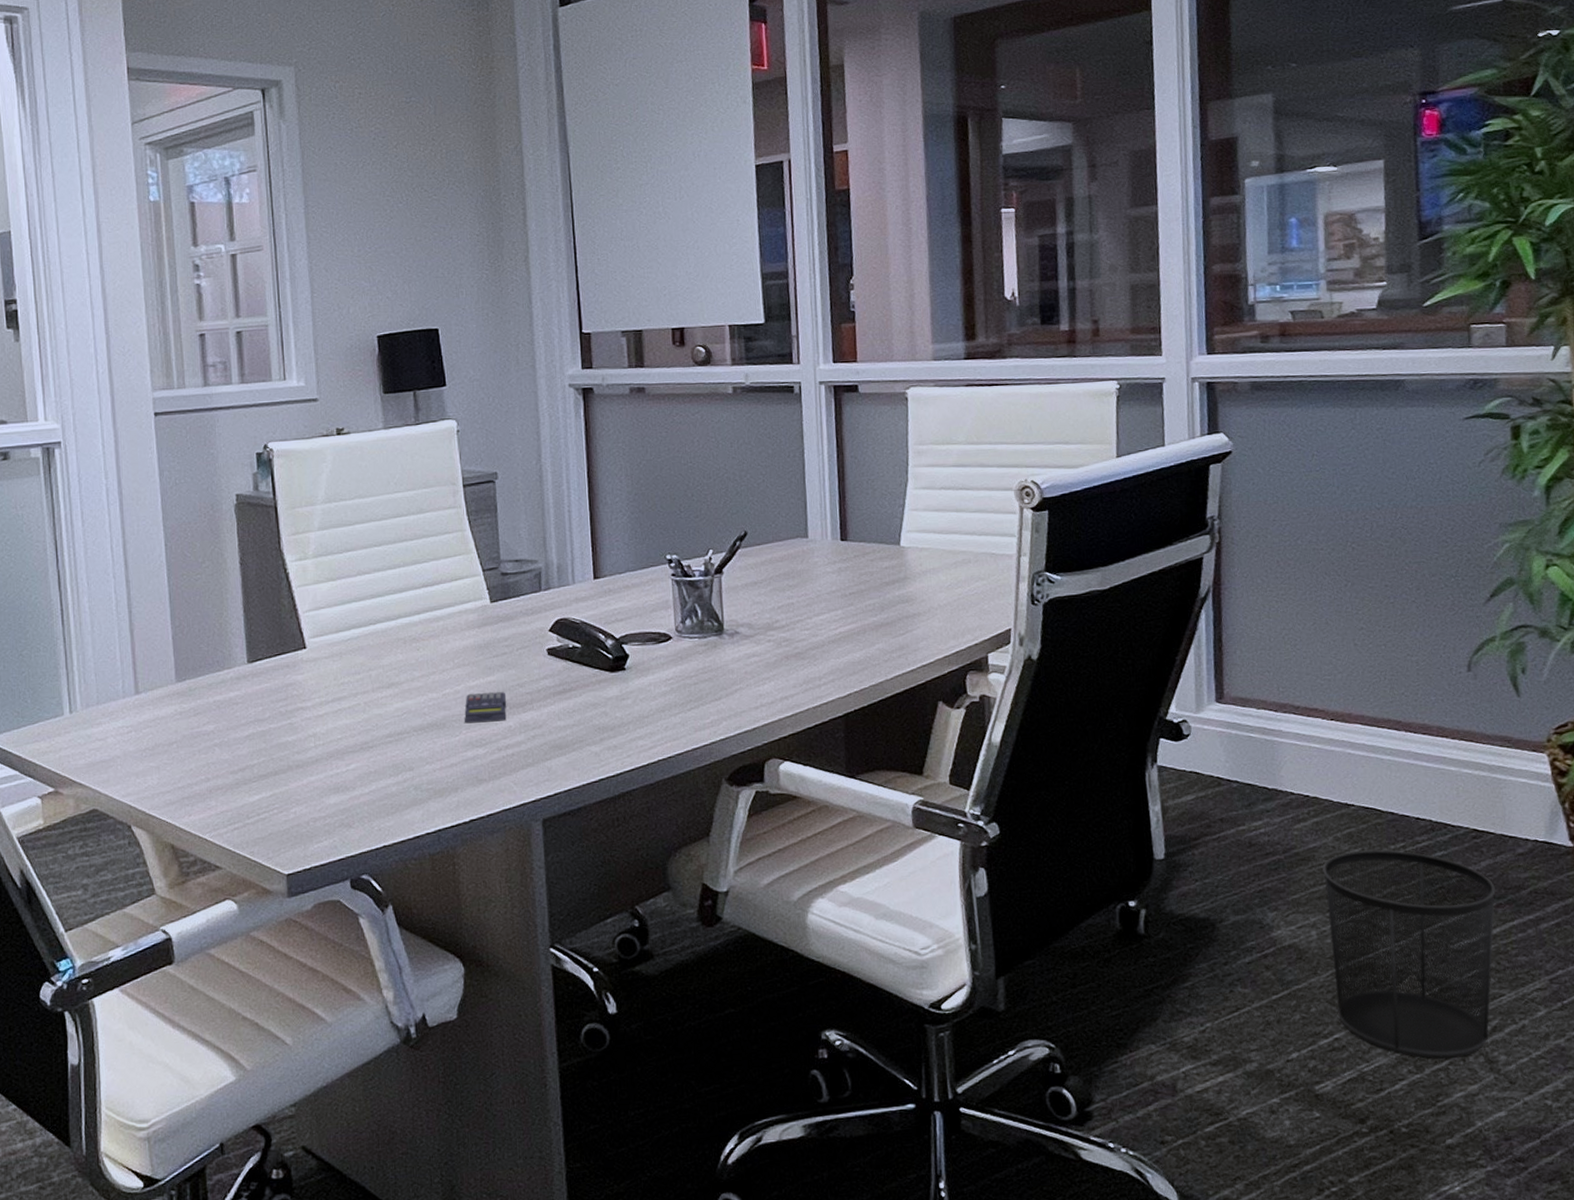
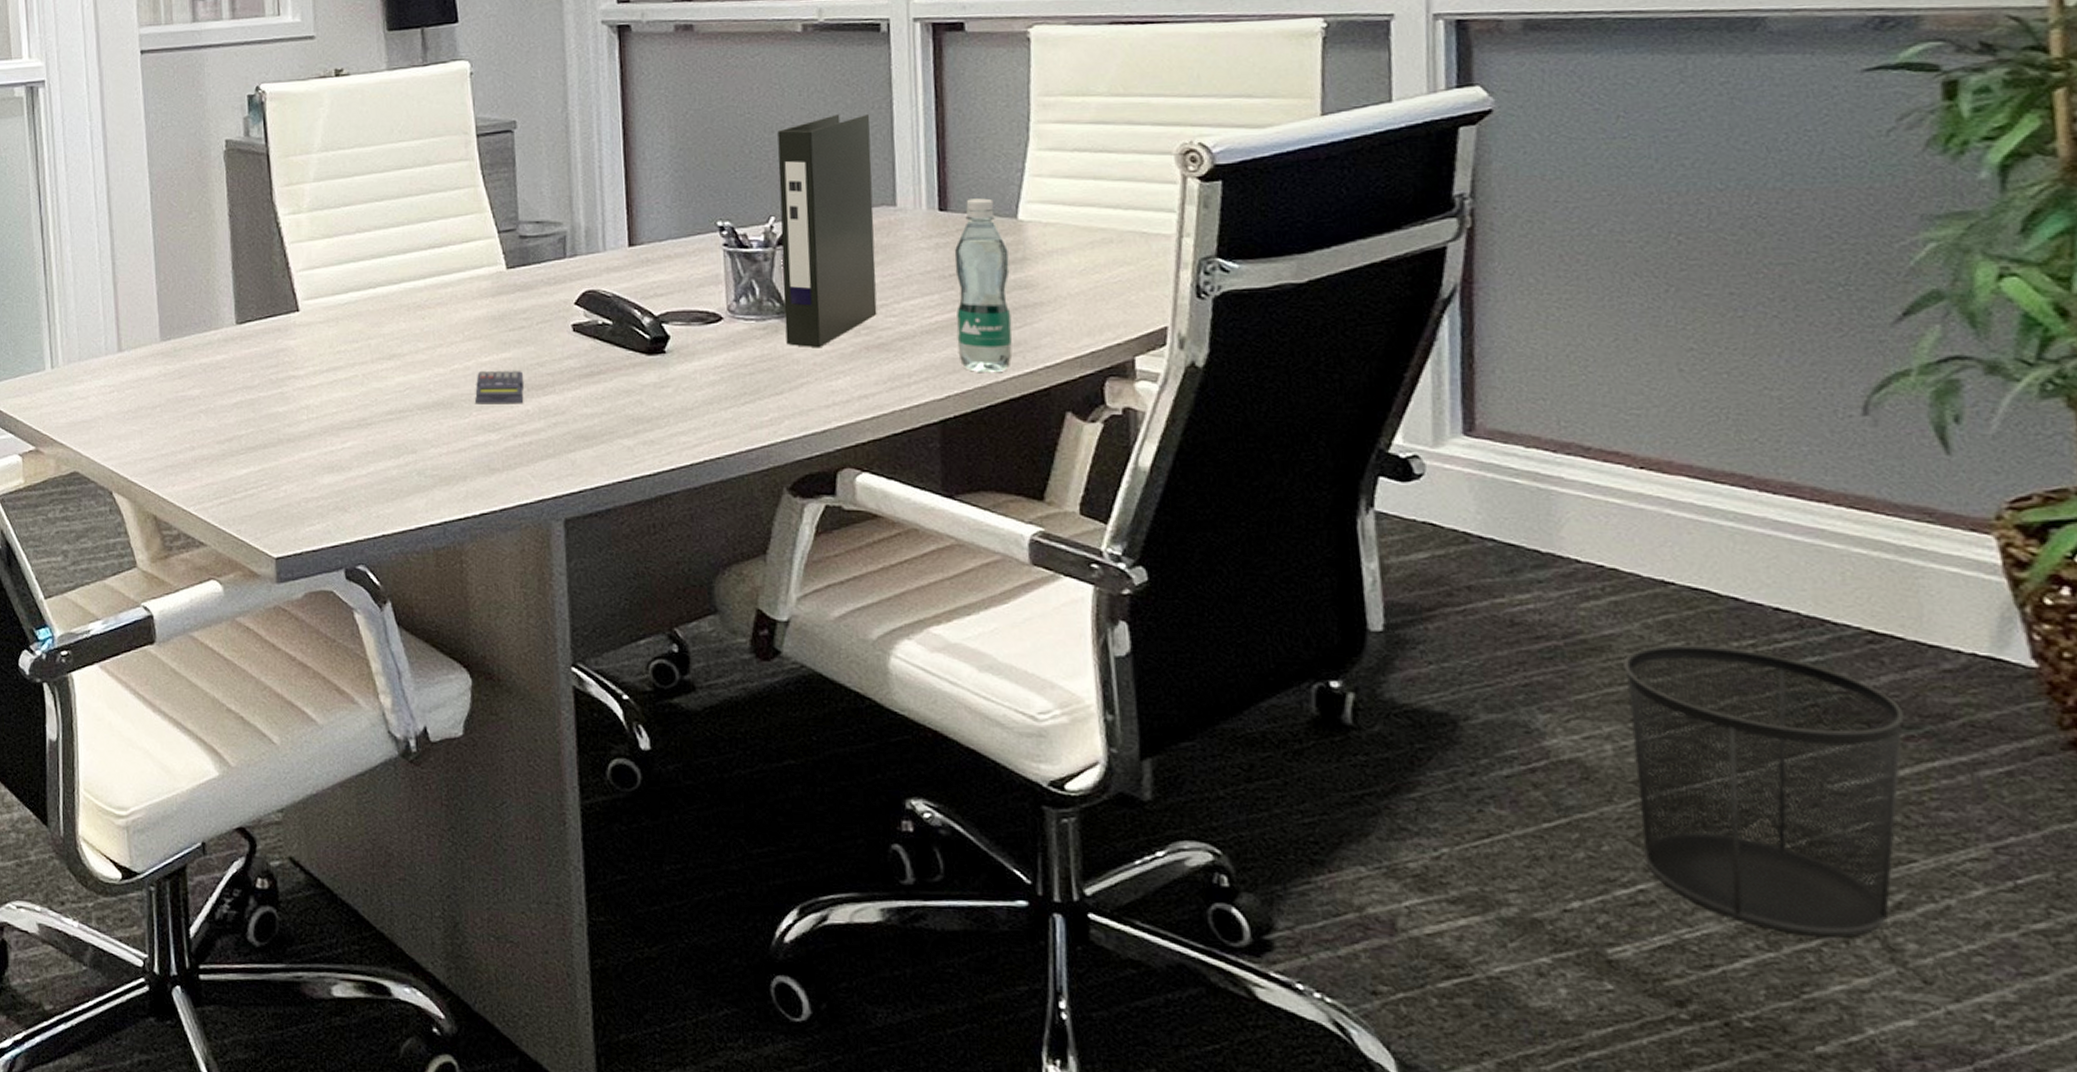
binder: none [714,462,794,659] -> present [777,114,877,348]
bottle: none [852,529,898,673] -> present [954,198,1013,373]

